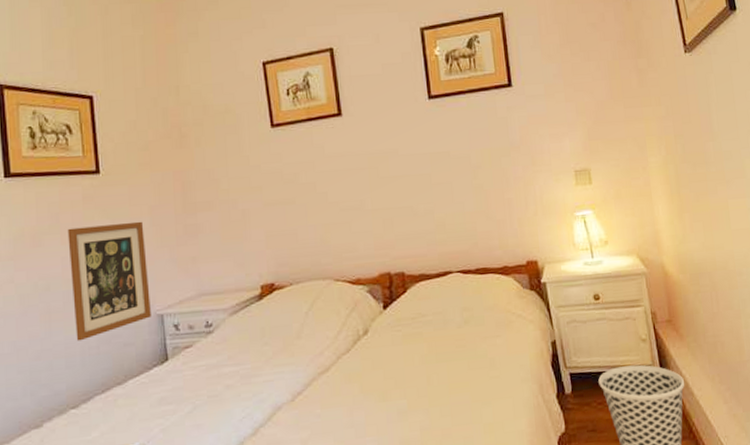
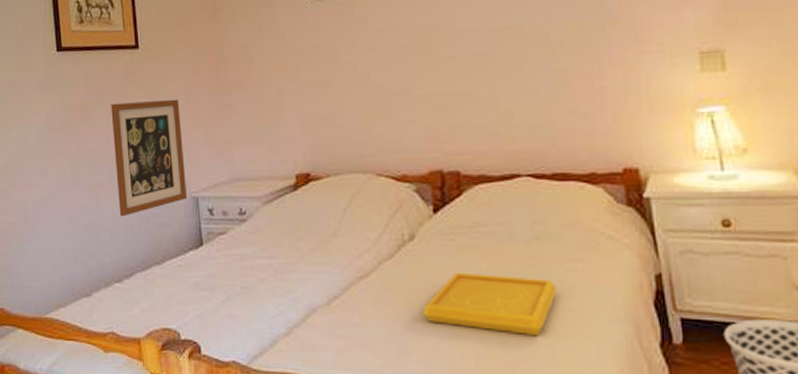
serving tray: none [375,355,482,404] -> present [422,272,557,337]

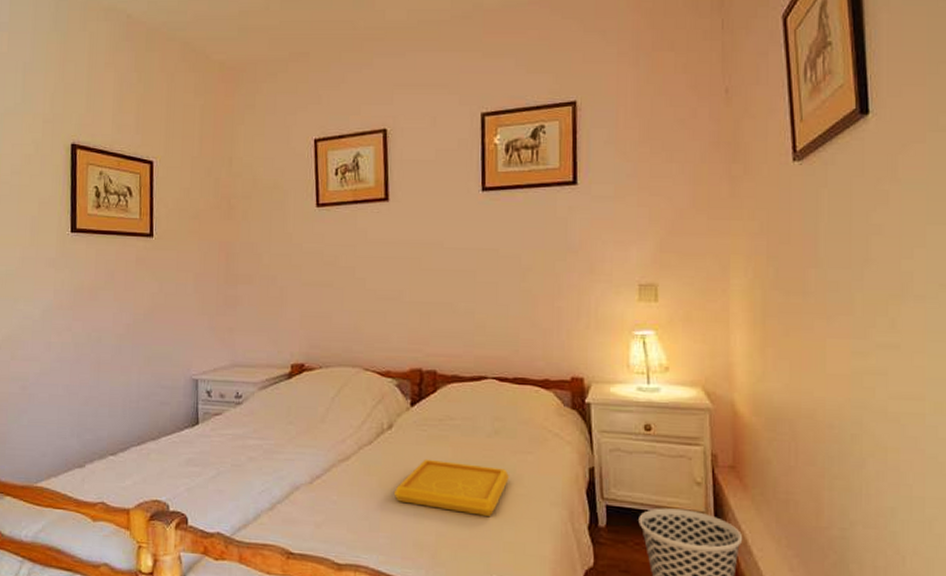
wall art: present [111,99,187,217] -> none [119,286,188,394]

